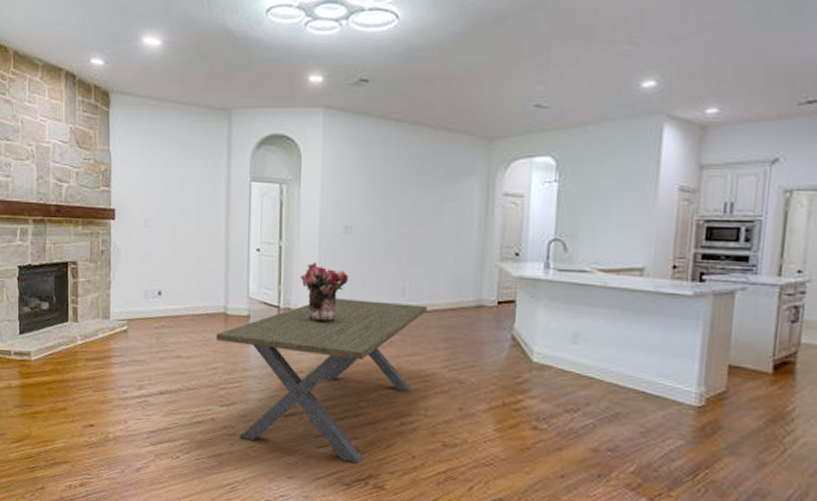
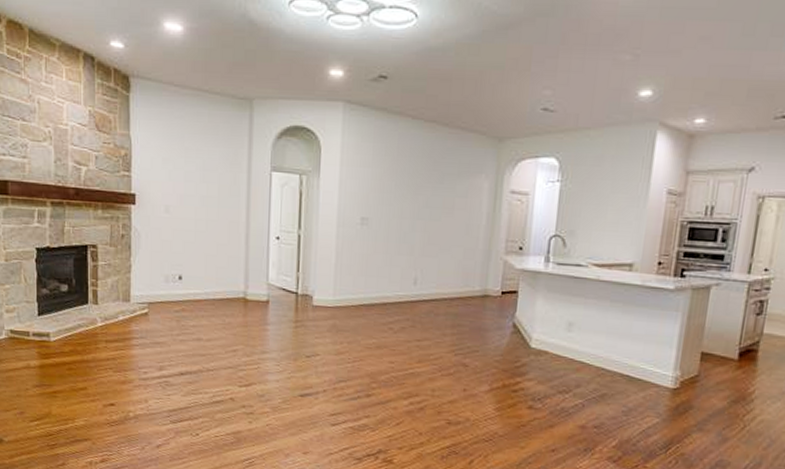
dining table: present [216,299,427,463] -> none [235,286,437,439]
bouquet: present [299,262,349,323] -> none [317,251,364,309]

